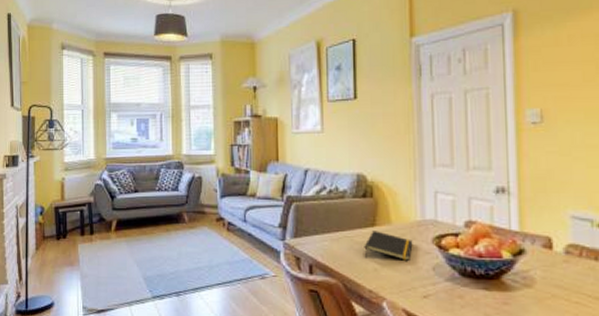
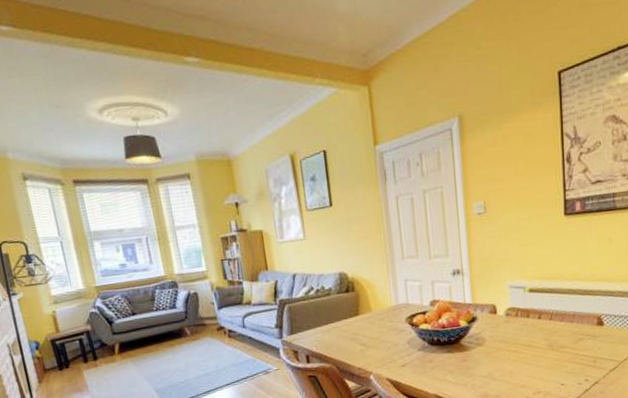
notepad: present [364,231,413,261] -> none [351,318,391,343]

